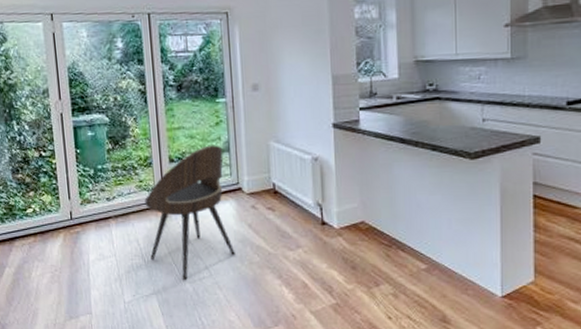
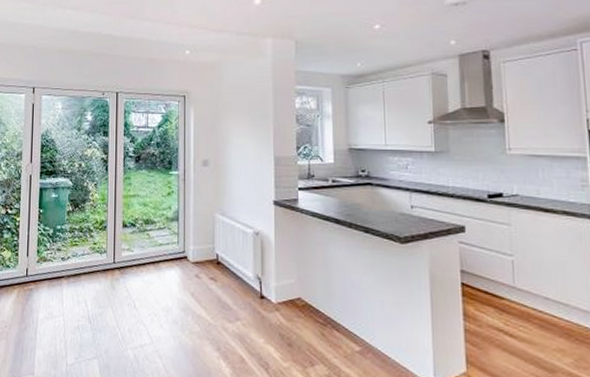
dining chair: present [144,145,235,280] -> none [96,213,177,345]

